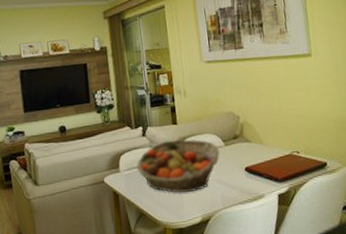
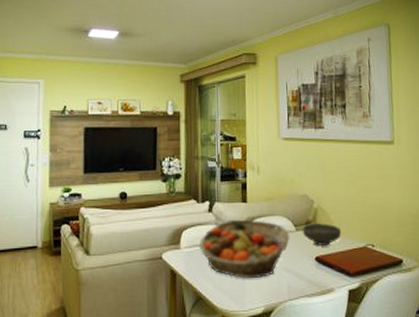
bowl: none [230,136,268,157] -> present [302,223,342,246]

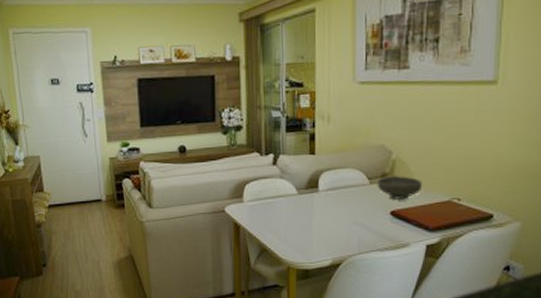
fruit basket: present [198,219,290,279] -> none [262,172,362,233]

